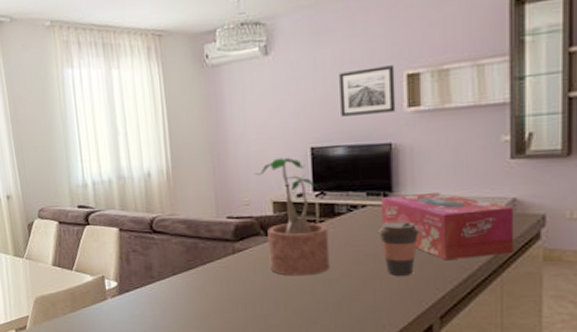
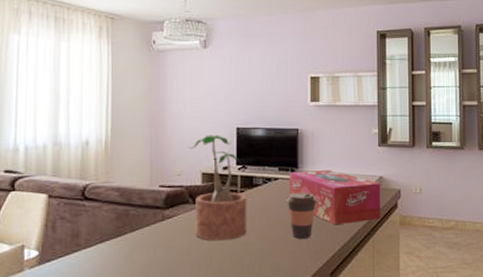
wall art: present [339,65,396,117] -> none [262,69,302,104]

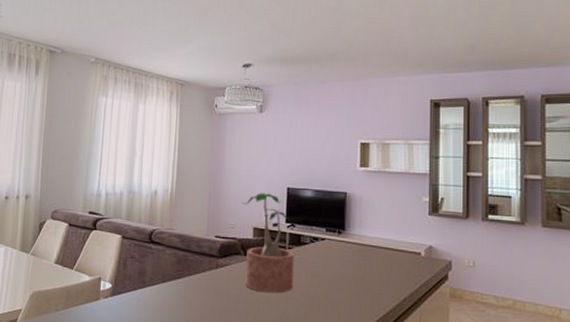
coffee cup: present [286,193,317,239] -> none [332,254,364,300]
tissue box: present [290,169,381,225] -> none [336,233,430,291]

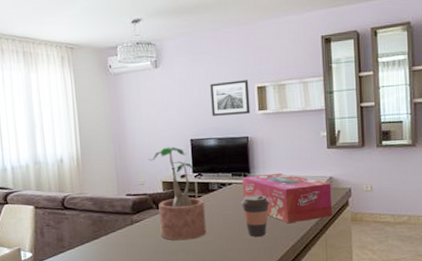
wall art: none [312,134,352,169] -> present [210,80,251,116]
coffee cup: none [332,254,364,300] -> present [240,195,270,237]
tissue box: none [336,233,430,291] -> present [242,172,333,224]

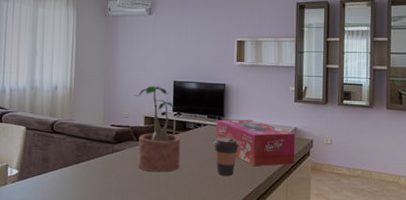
wall art: present [210,80,251,116] -> none [195,33,230,64]

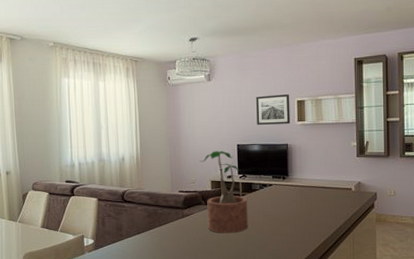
wall art: none [195,33,230,64] -> present [256,94,291,125]
coffee cup: present [213,137,240,176] -> none [279,196,305,232]
tissue box: present [216,119,296,167] -> none [282,176,360,222]

